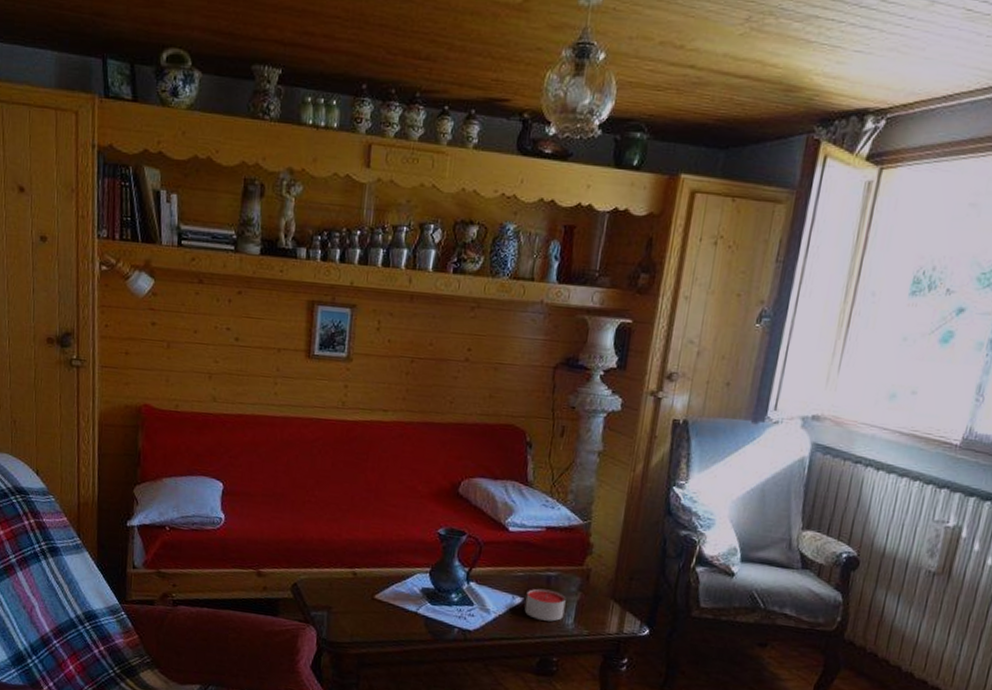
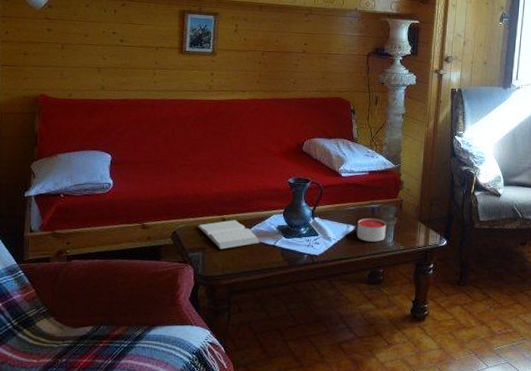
book: none [322,575,400,611] -> present [197,220,261,250]

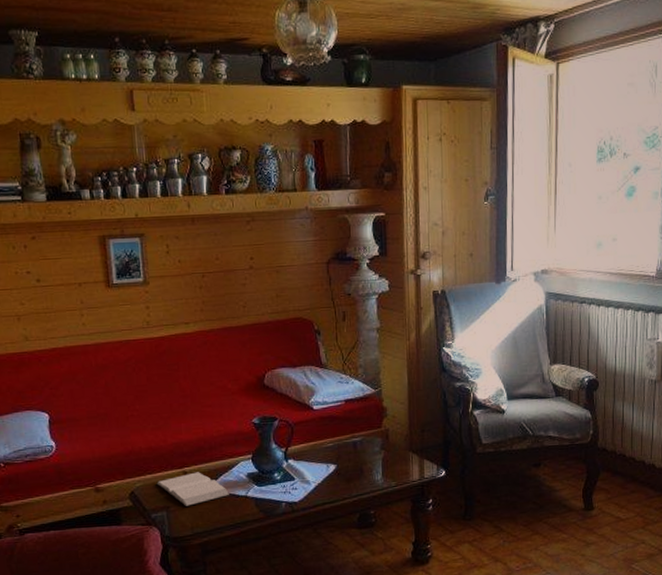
candle: present [356,218,387,242] -> none [338,453,373,481]

